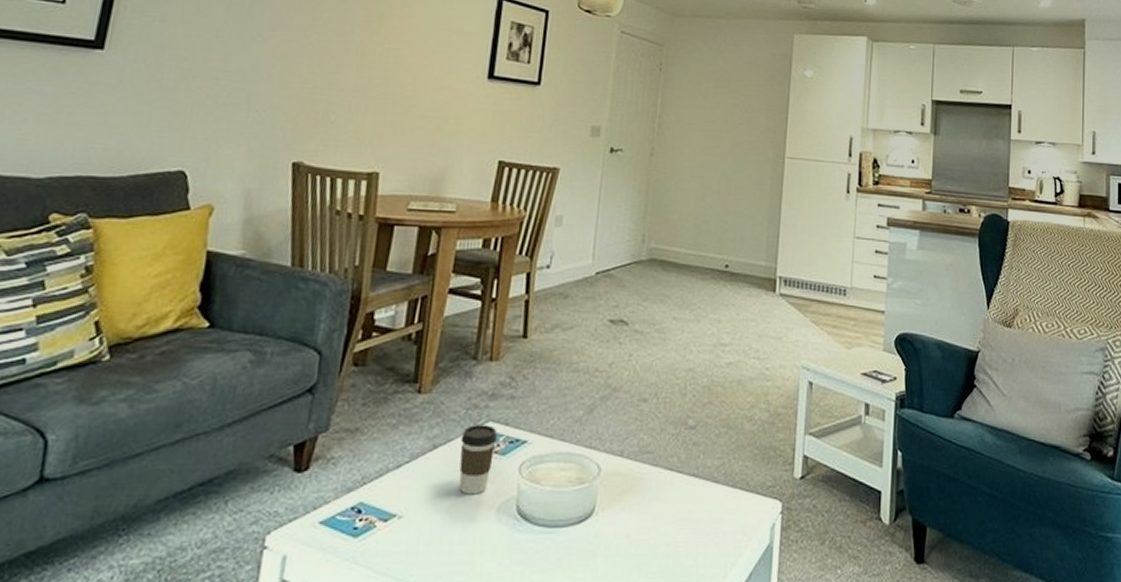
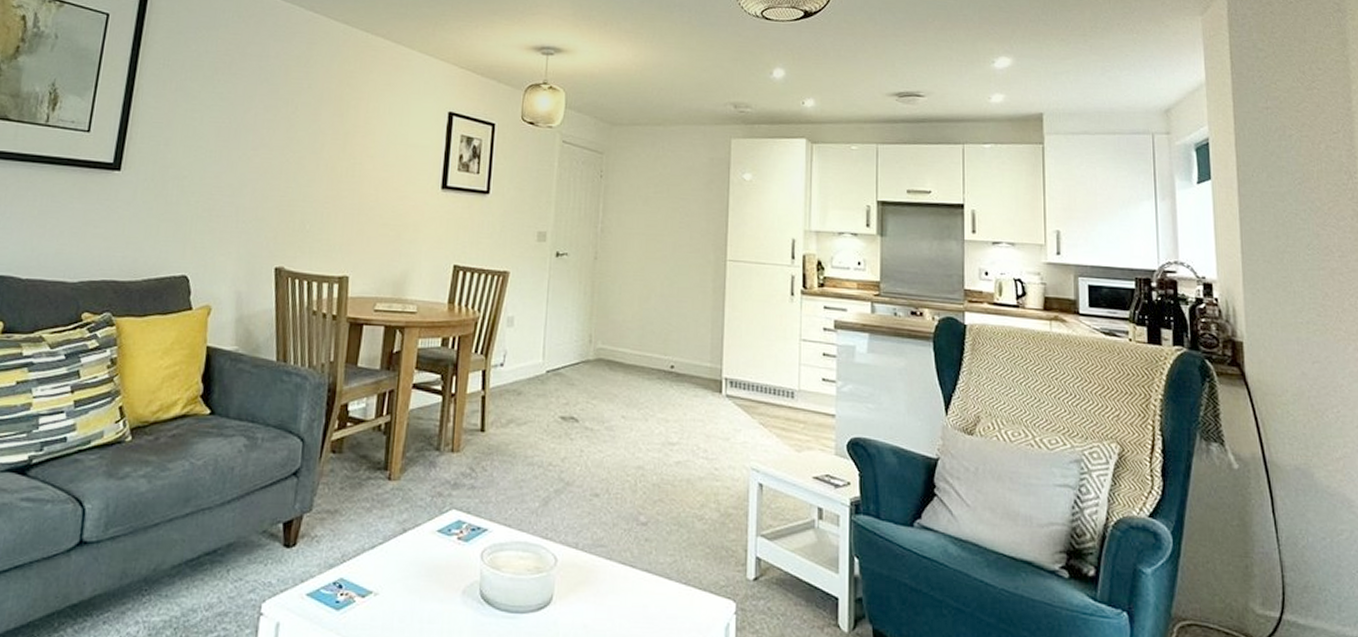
coffee cup: present [459,425,497,495] -> none [427,512,460,577]

